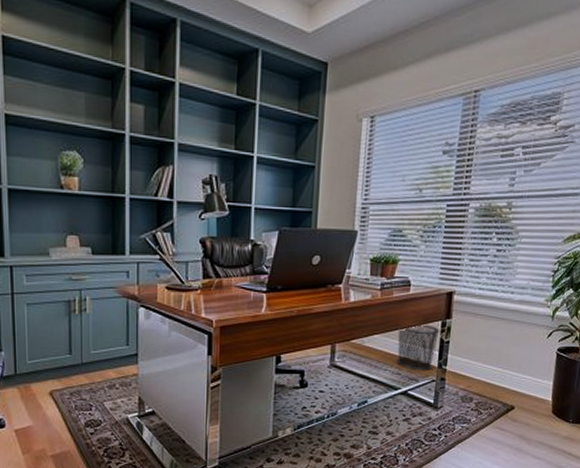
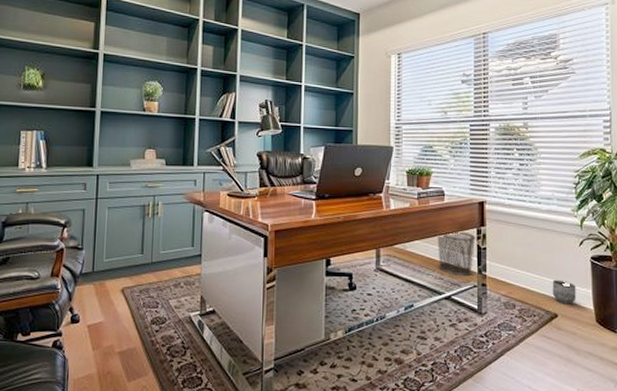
planter: none [512,372,538,397] -> present [552,279,576,305]

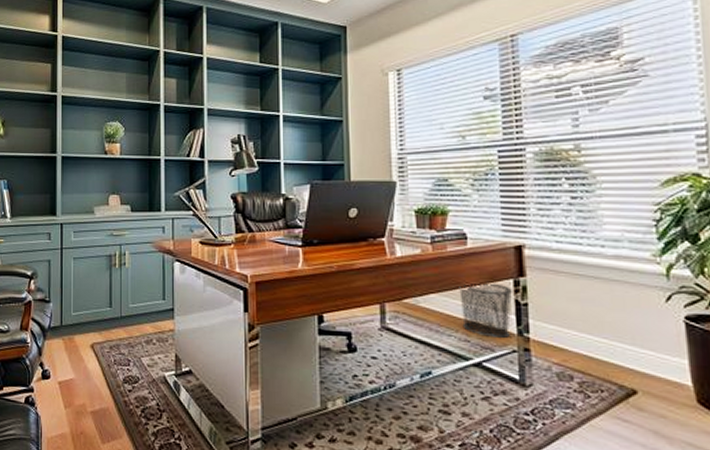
planter: present [552,279,576,305] -> none [626,345,665,379]

